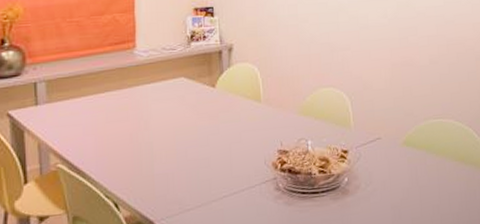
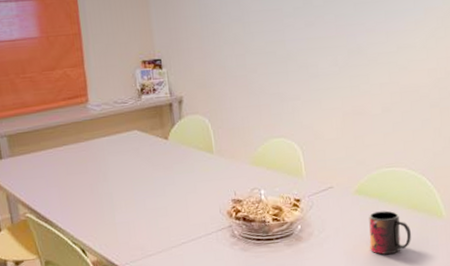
mug: none [416,163,460,209] -> present [369,210,412,255]

